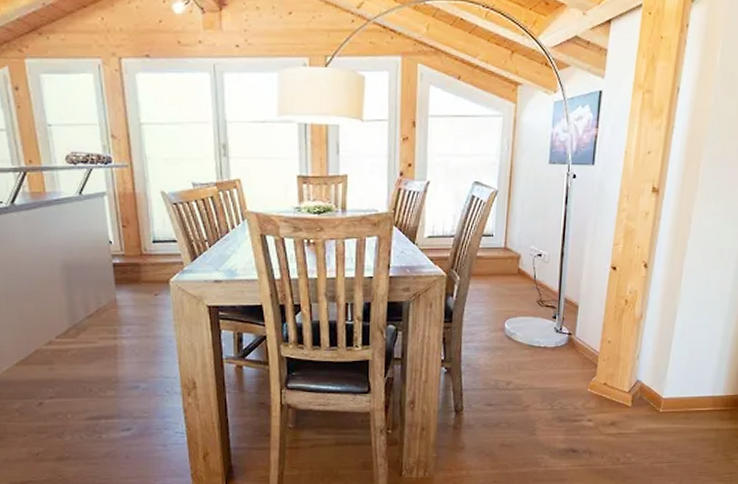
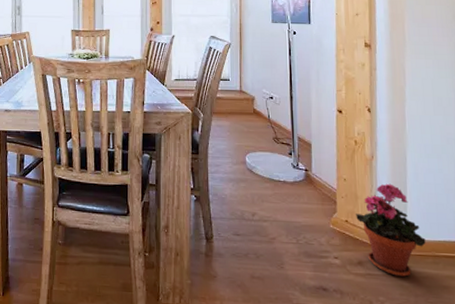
potted plant: none [615,343,681,433] -> present [356,183,426,277]

